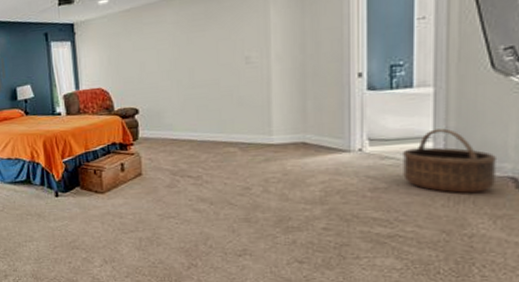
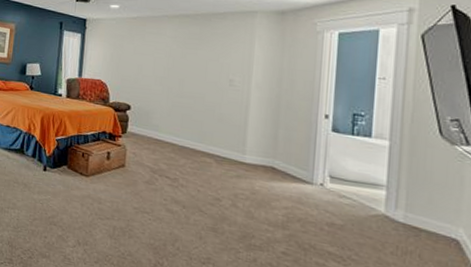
basket: present [401,128,498,193] -> none [358,179,442,247]

